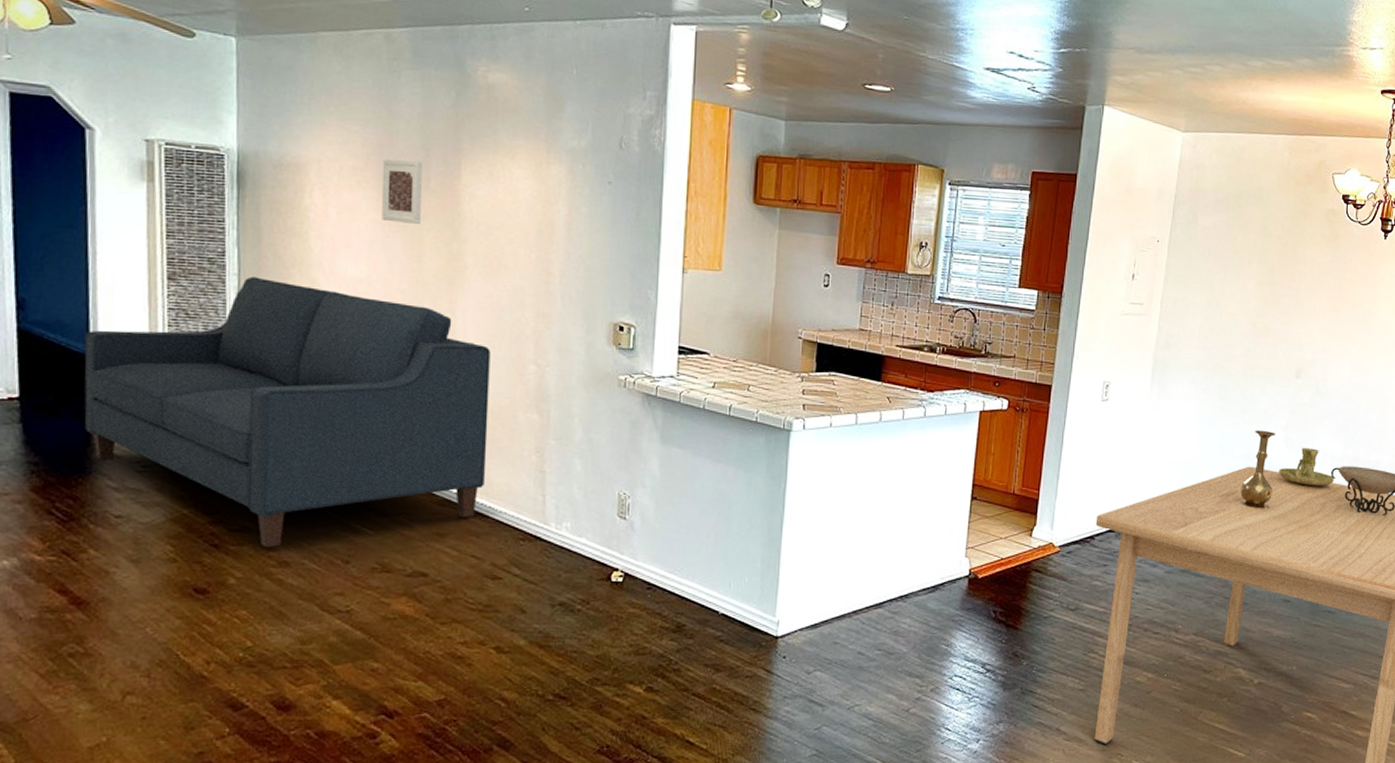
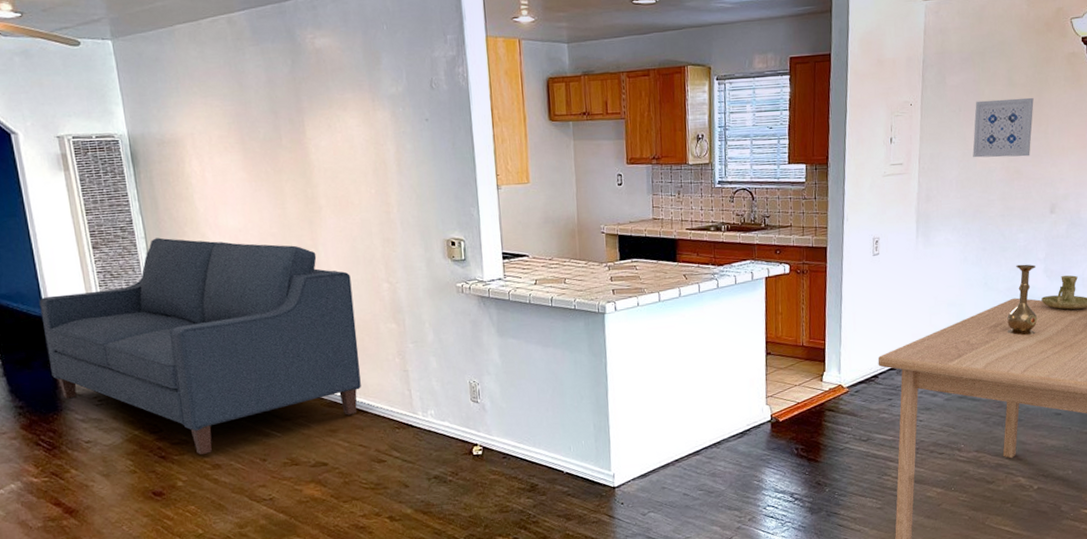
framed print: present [382,159,422,224] -> none [241,123,279,178]
wall art: none [1219,247,1288,314] -> present [972,97,1034,158]

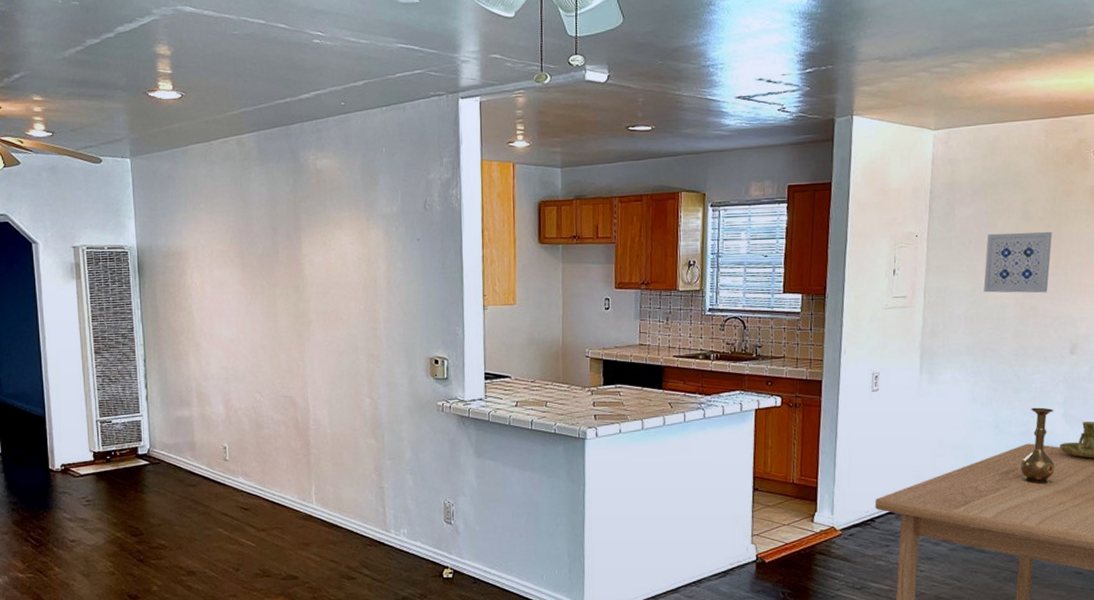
sofa: present [39,237,361,455] -> none [41,345,337,561]

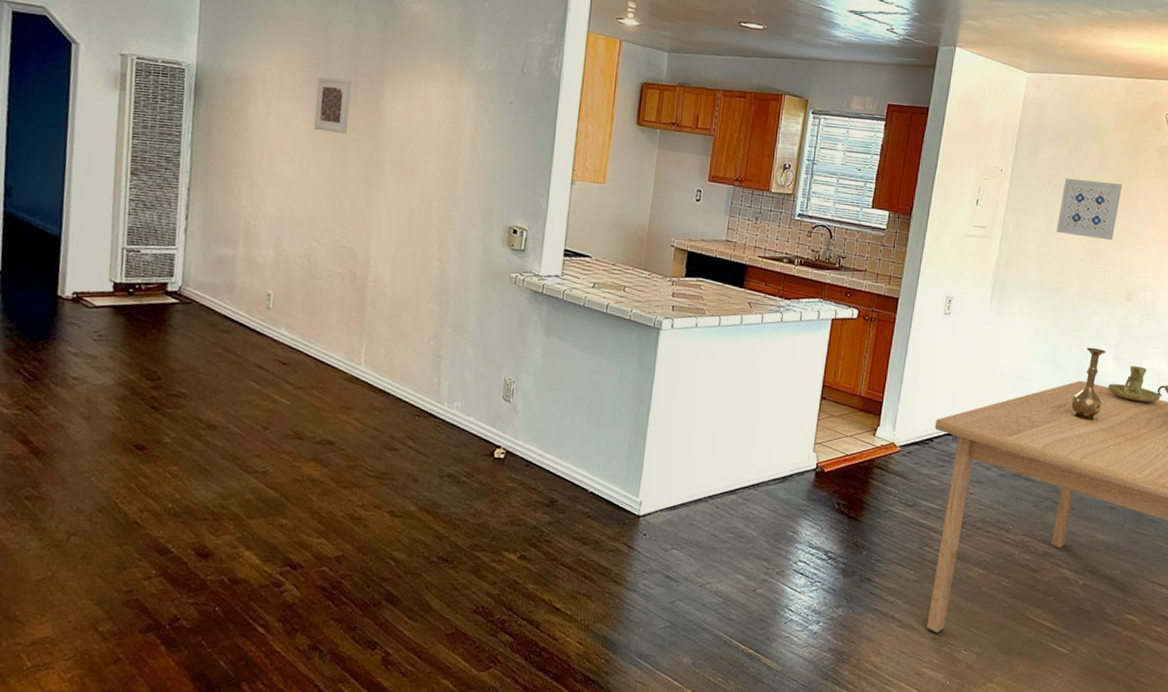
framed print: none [242,239,273,291] -> present [314,76,352,134]

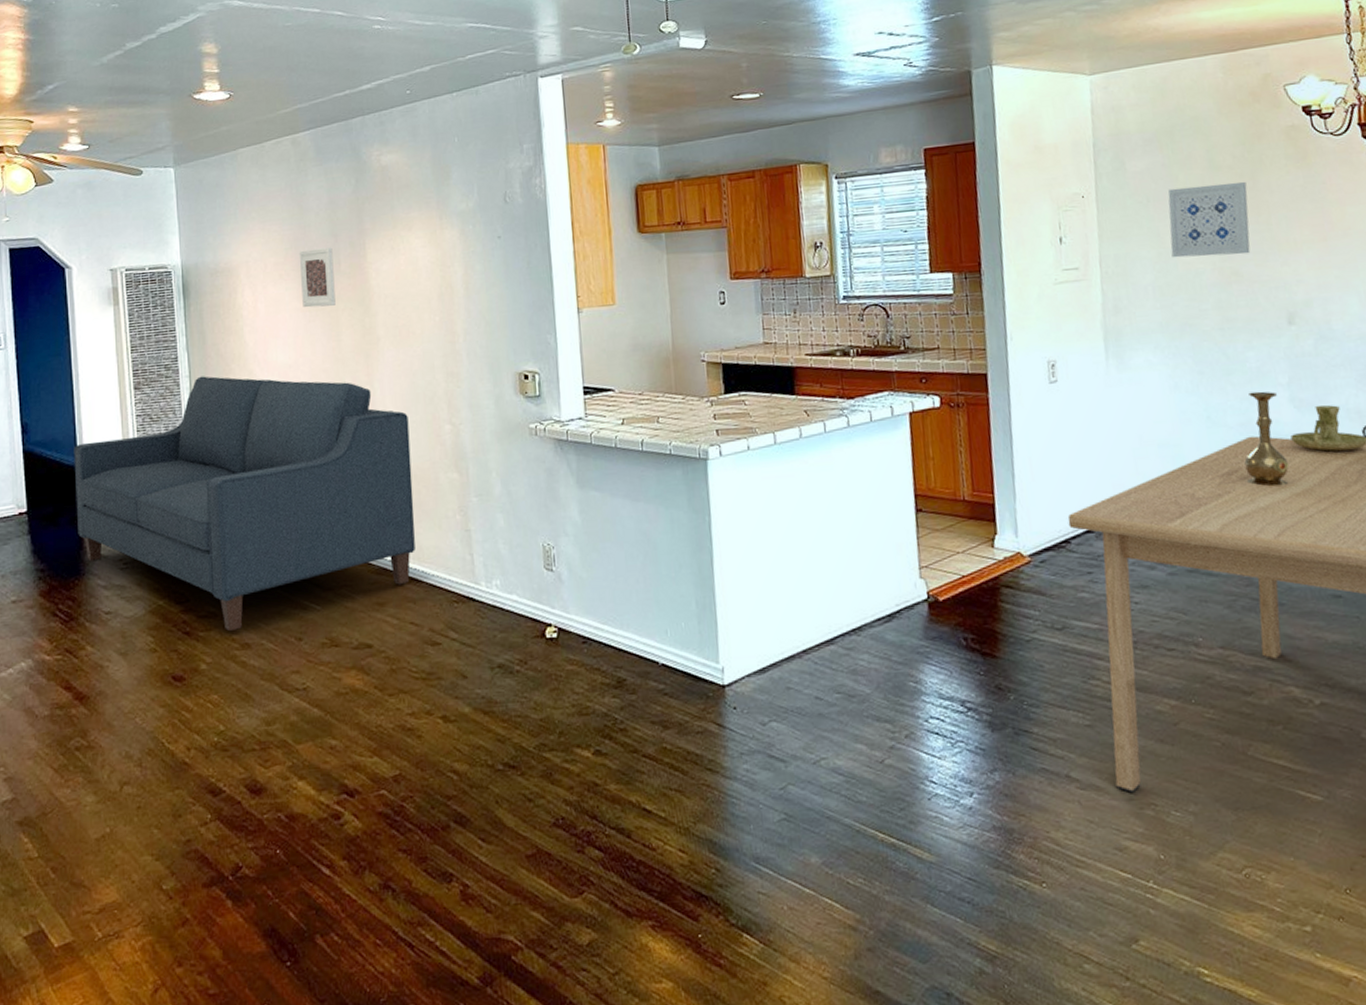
sofa: none [53,174,400,413] -> present [73,376,415,632]

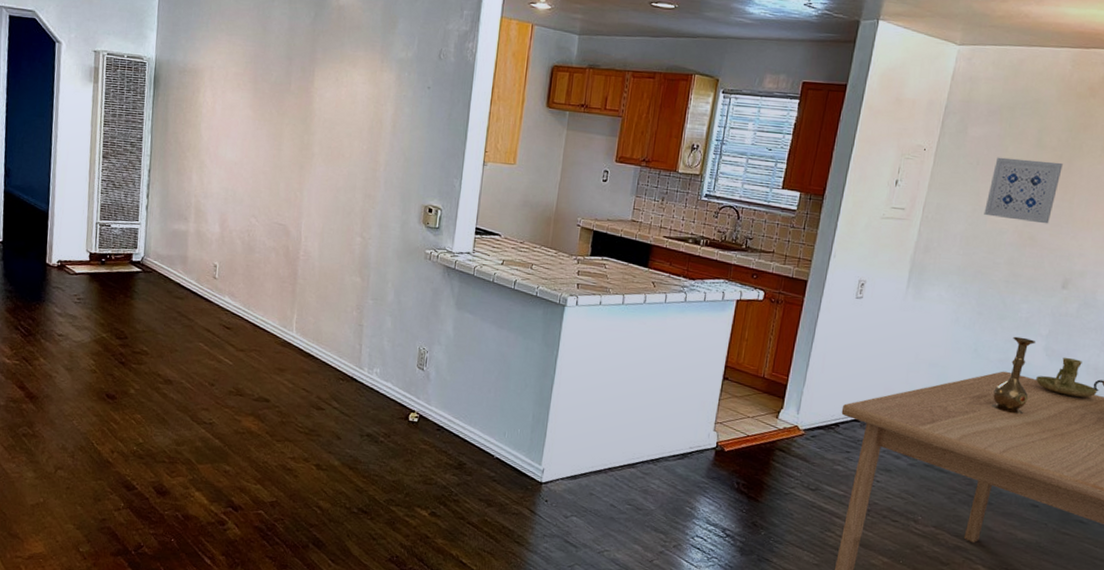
sofa: present [73,376,415,632] -> none [43,157,328,369]
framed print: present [299,247,336,308] -> none [253,66,286,119]

